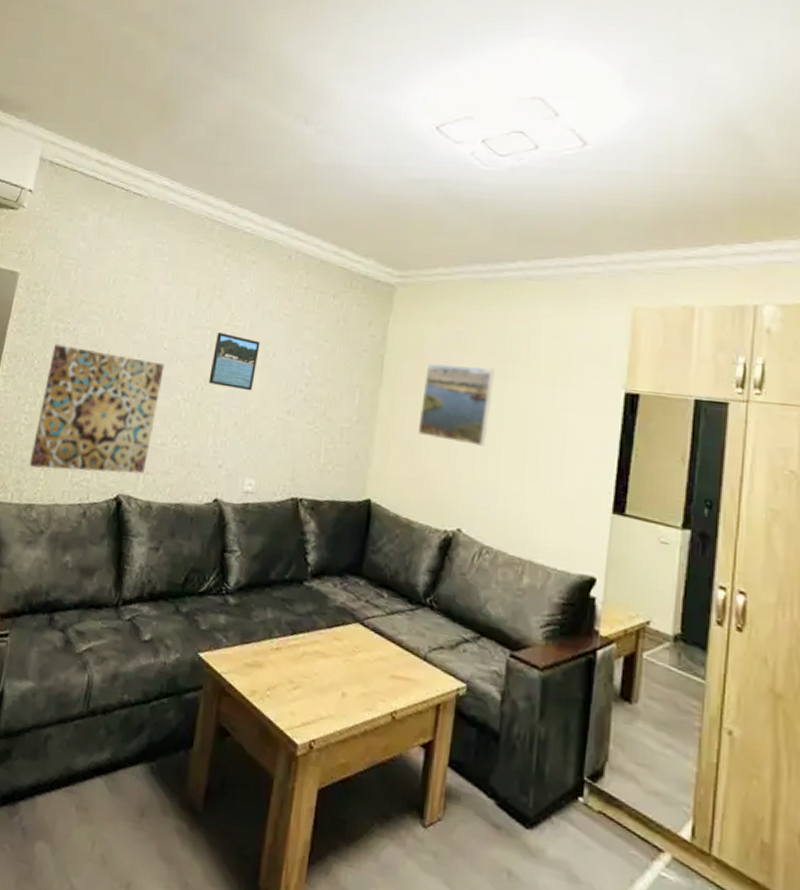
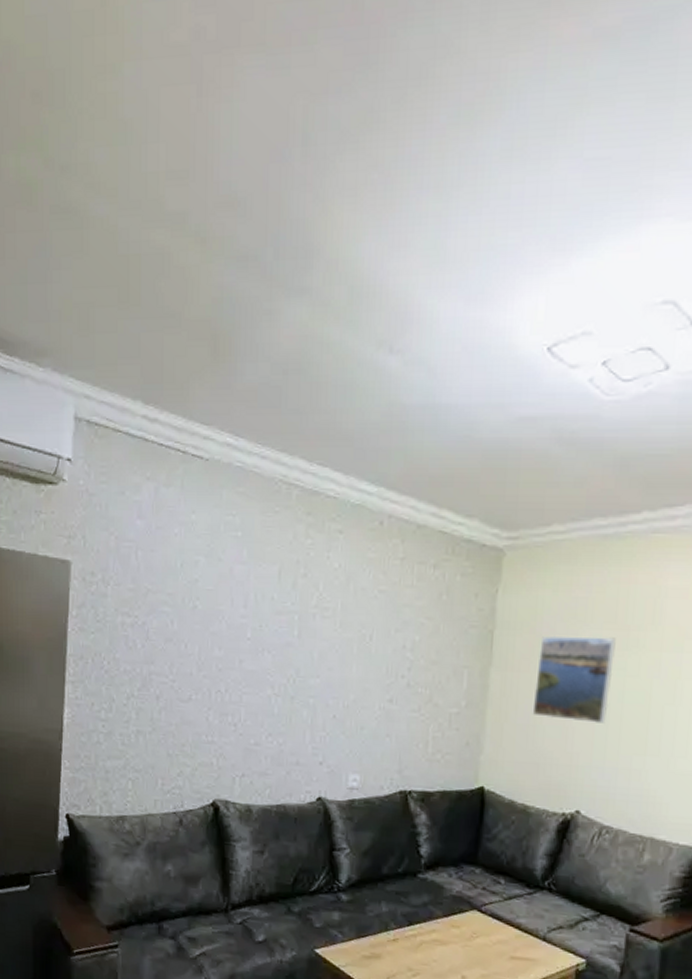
wall art: present [29,344,165,474] -> none [114,642,250,779]
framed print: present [208,332,260,391] -> none [300,617,355,680]

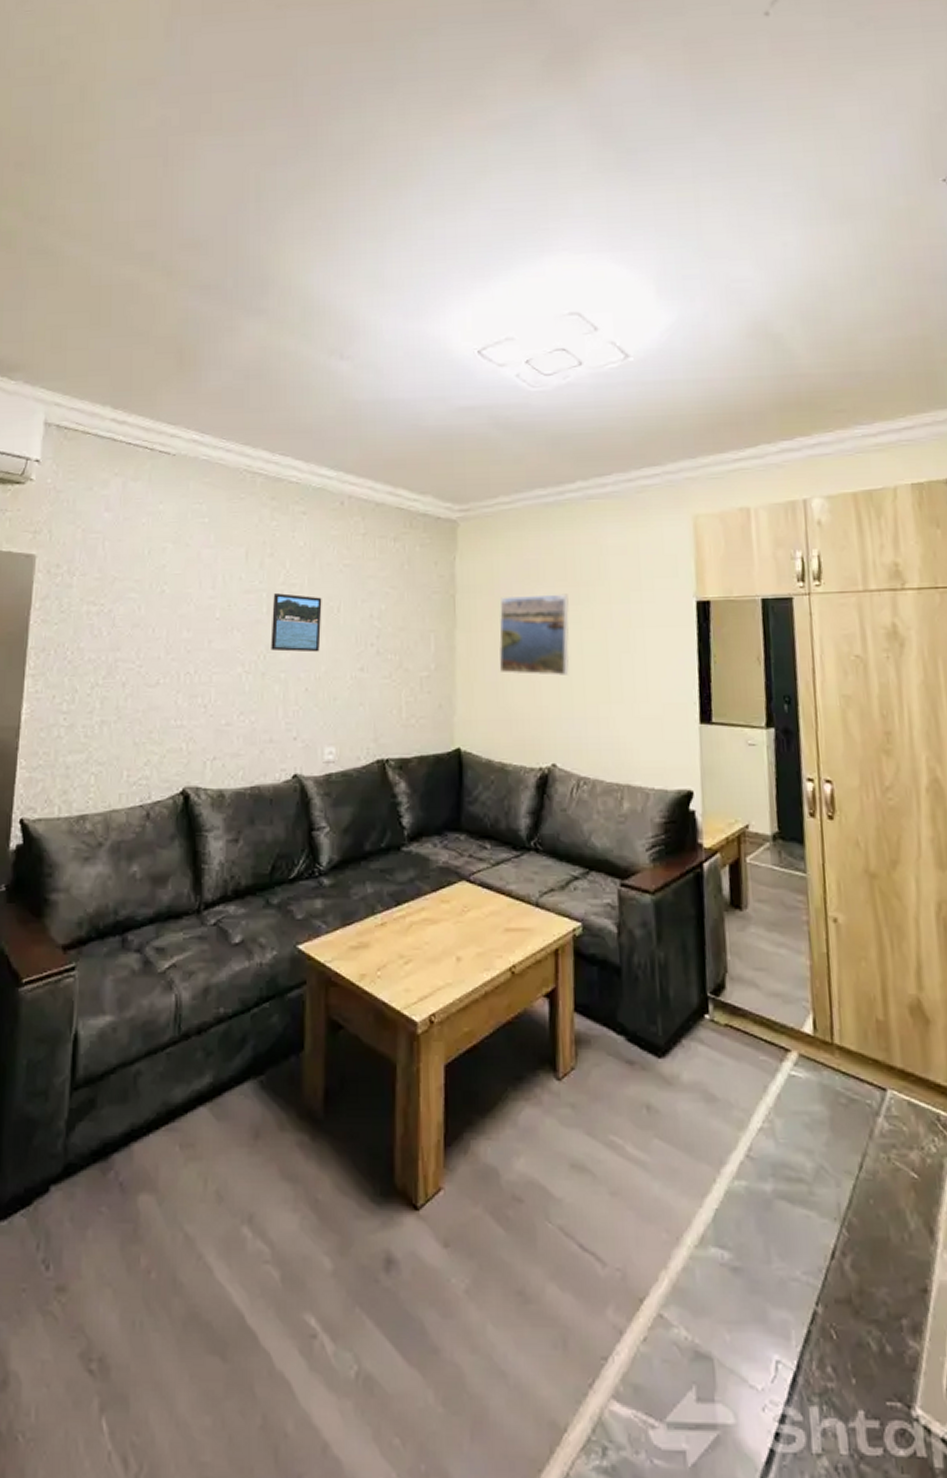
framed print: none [300,617,355,680] -> present [271,593,322,652]

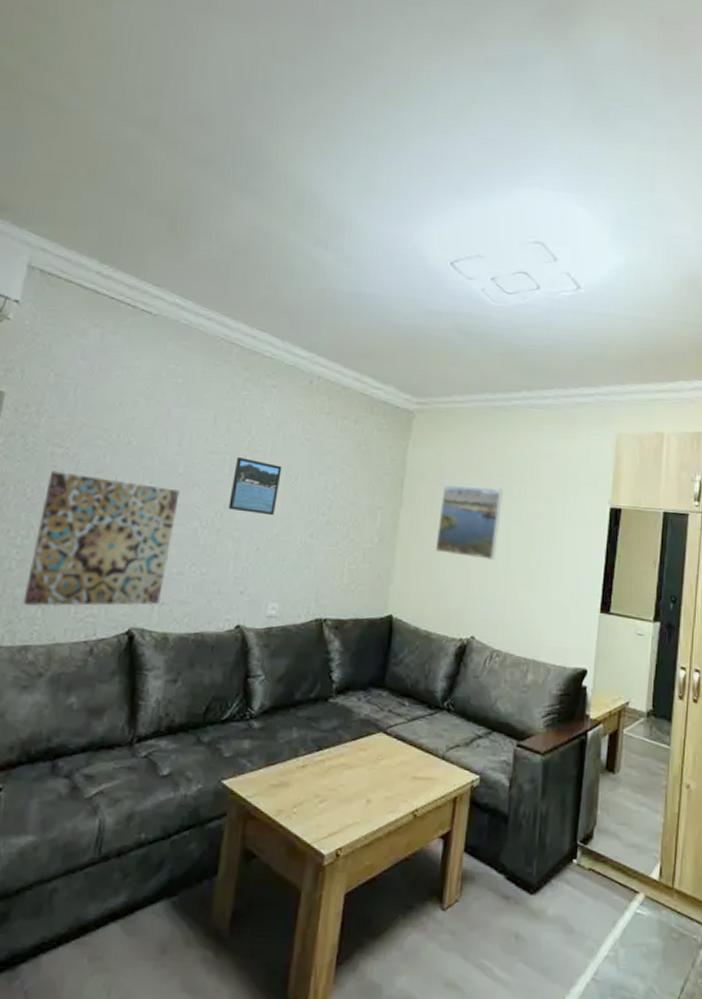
wall art: none [75,630,219,774] -> present [23,471,180,607]

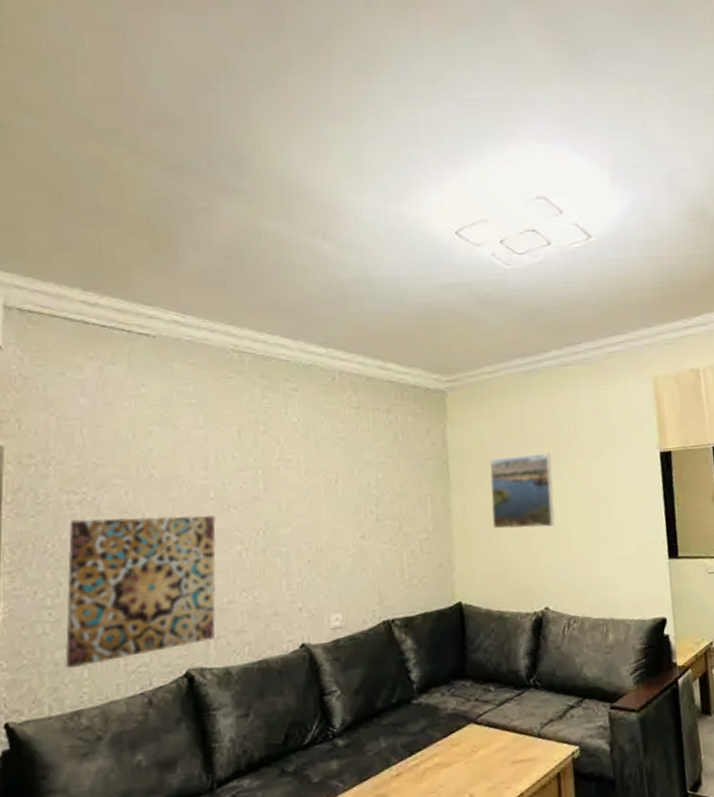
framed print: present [228,457,282,516] -> none [269,469,320,526]

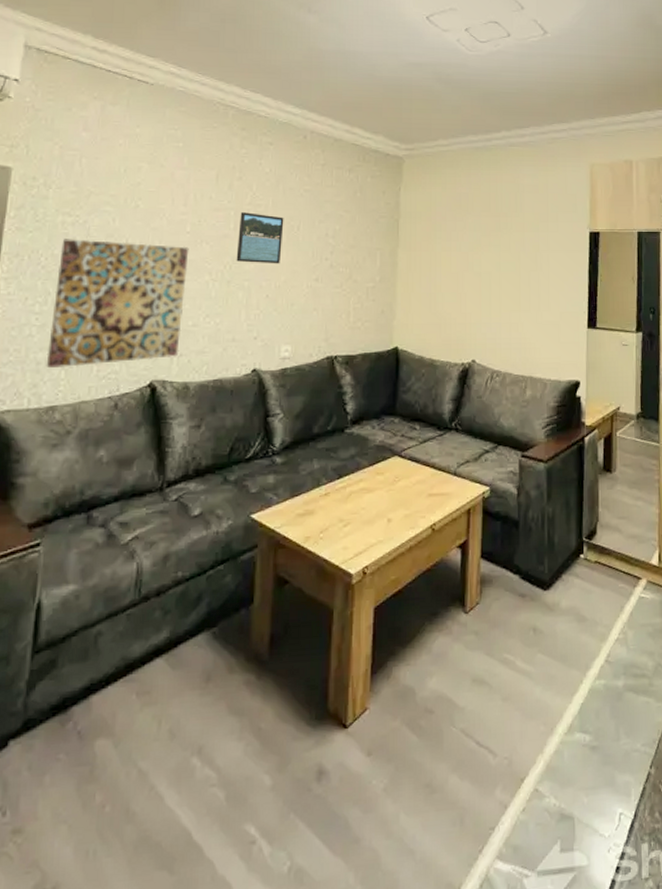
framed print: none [269,469,320,526] -> present [236,212,284,264]
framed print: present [489,452,555,529] -> none [433,222,491,288]

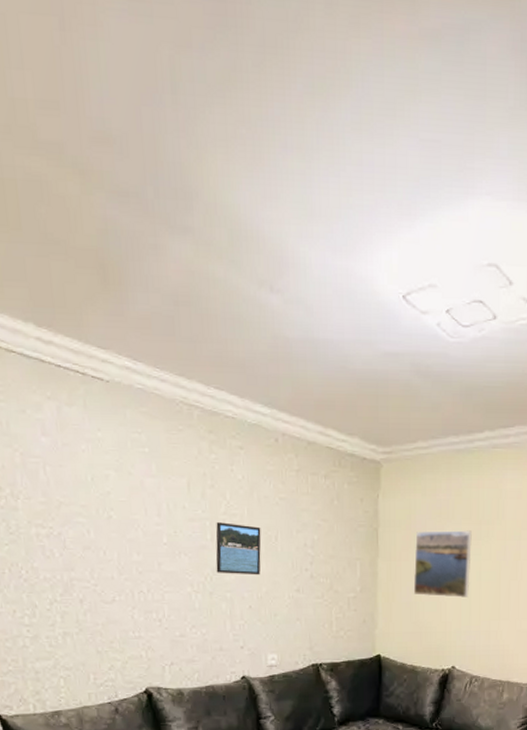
wall art: present [46,239,189,369] -> none [40,551,170,677]
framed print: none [433,222,491,288] -> present [413,530,472,598]

